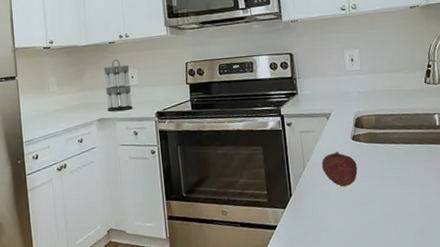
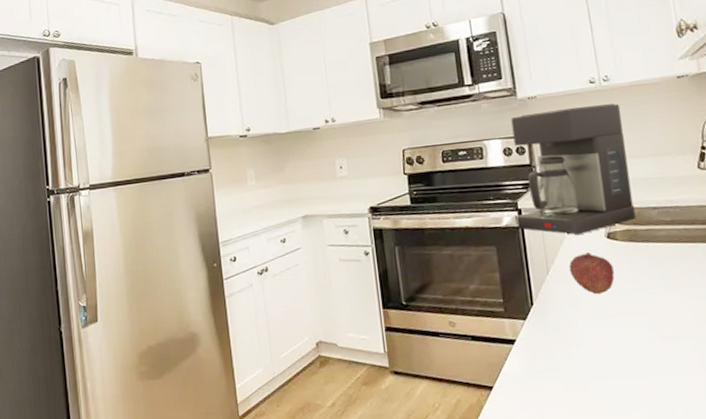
spice rack: present [103,59,133,112] -> none [307,147,342,208]
coffee maker: none [277,28,376,137] -> present [511,103,637,235]

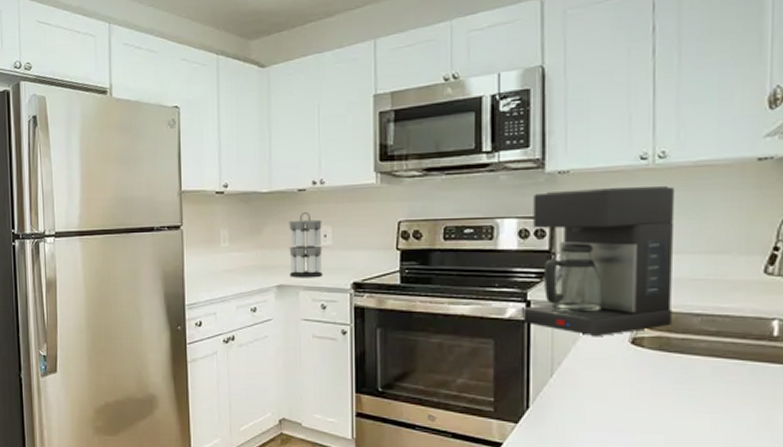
spice rack: none [307,147,342,208] -> present [289,211,323,278]
fruit: present [568,252,615,295] -> none [578,357,633,406]

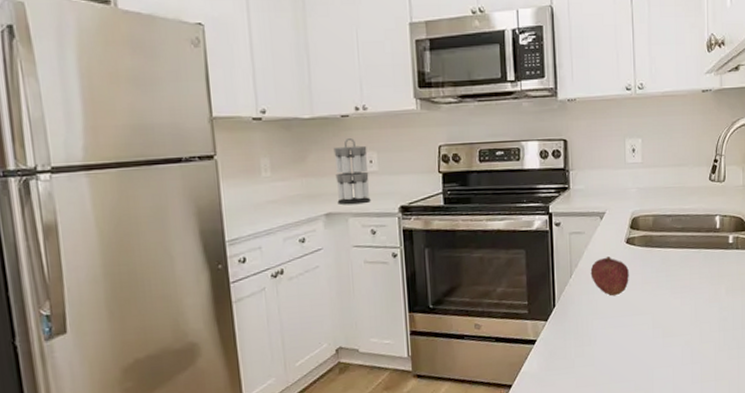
coffee maker: present [522,186,675,336] -> none [546,112,653,240]
fruit: none [578,357,633,406] -> present [590,256,629,297]

